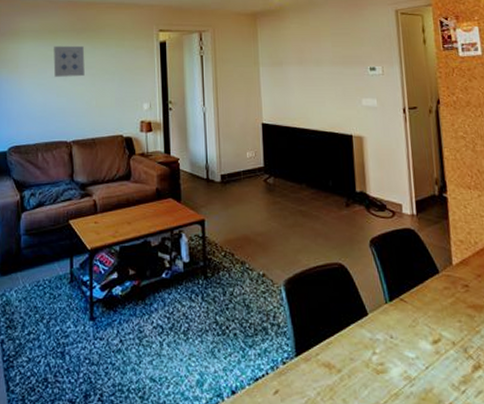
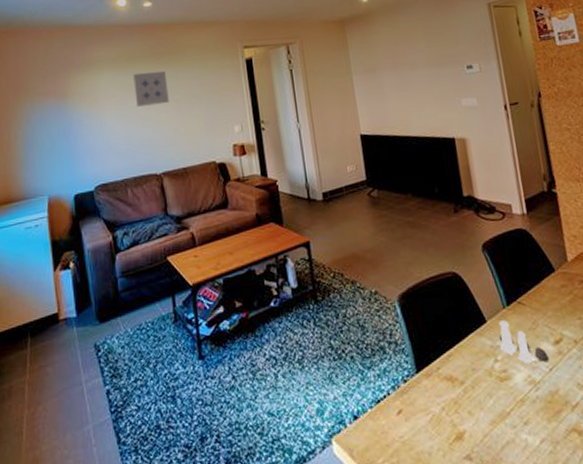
salt and pepper shaker set: none [379,315,427,360] -> present [499,320,550,364]

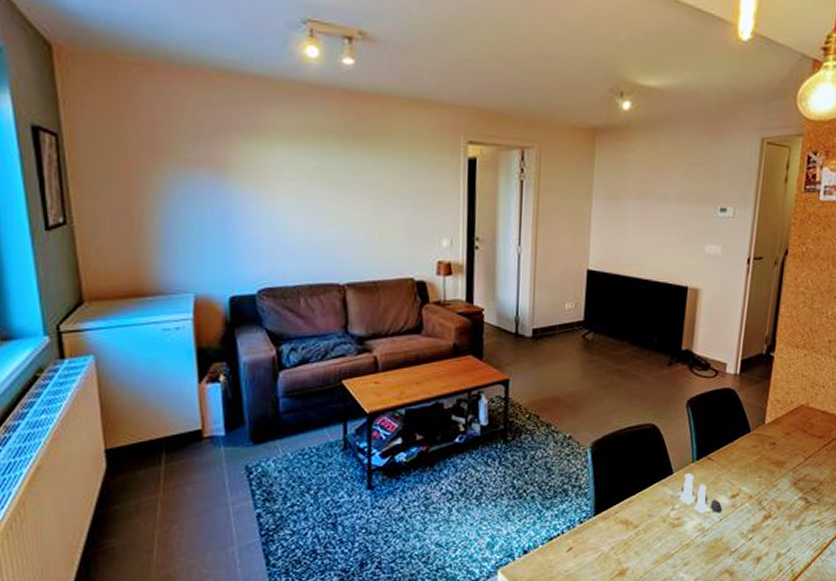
wall art: present [133,70,169,107] -> none [320,153,365,200]

